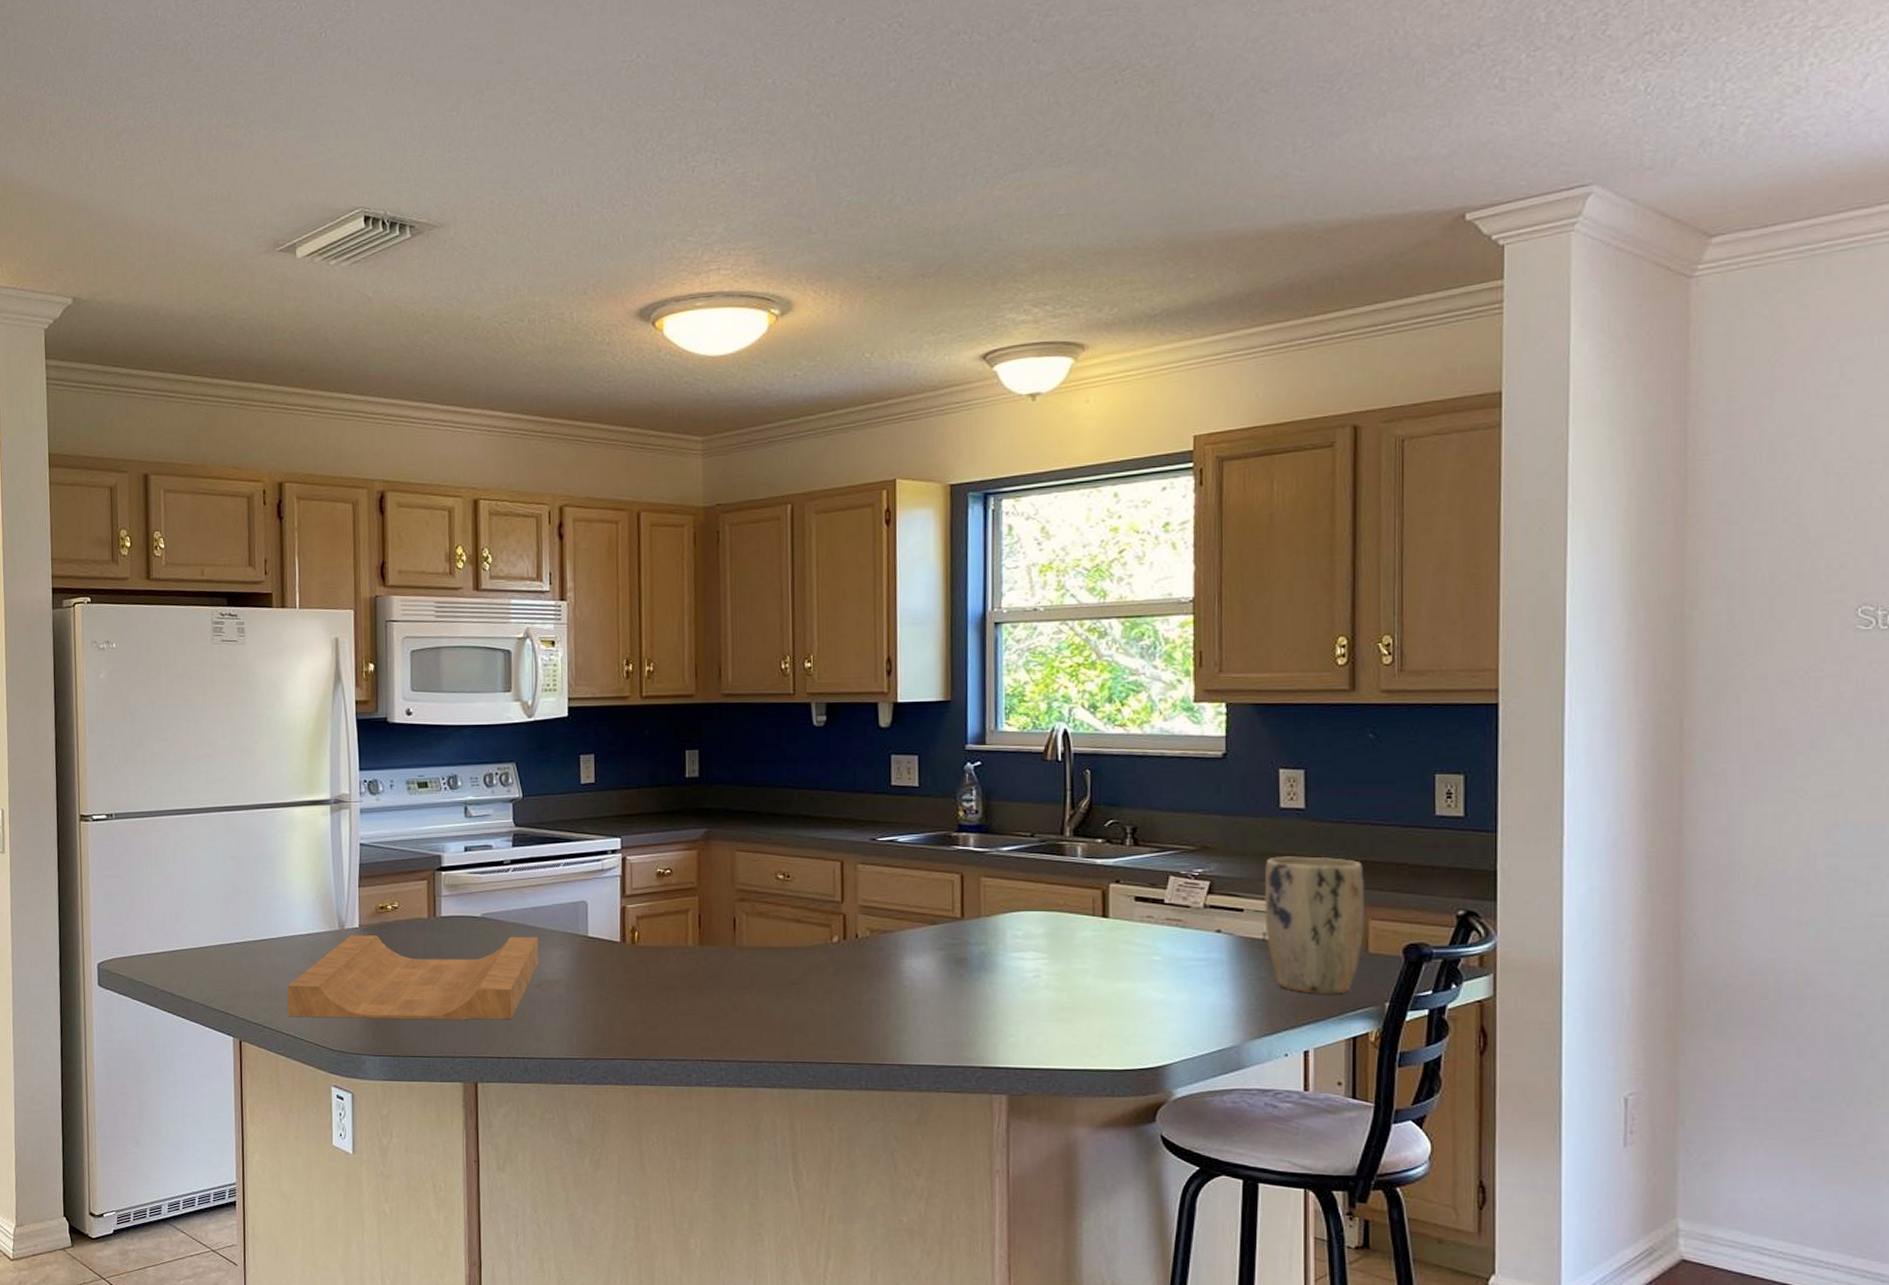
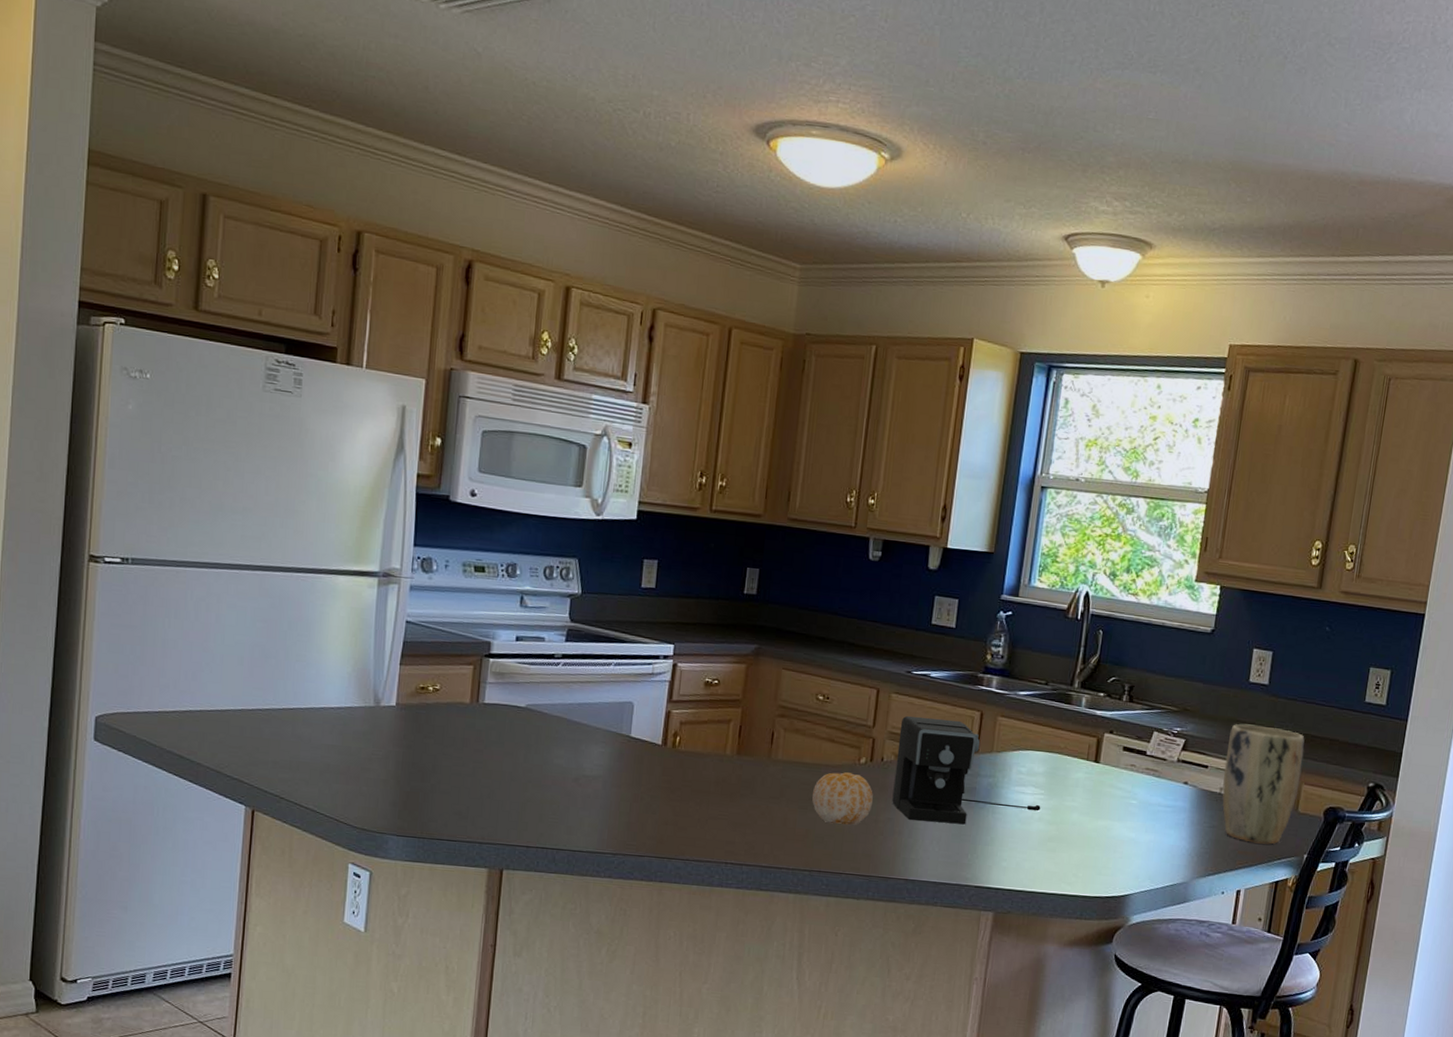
cutting board: present [287,935,539,1021] -> none [308,713,581,810]
fruit: none [785,954,853,1010] -> present [812,772,874,825]
coffee maker: none [872,886,1046,1000] -> present [892,715,1041,825]

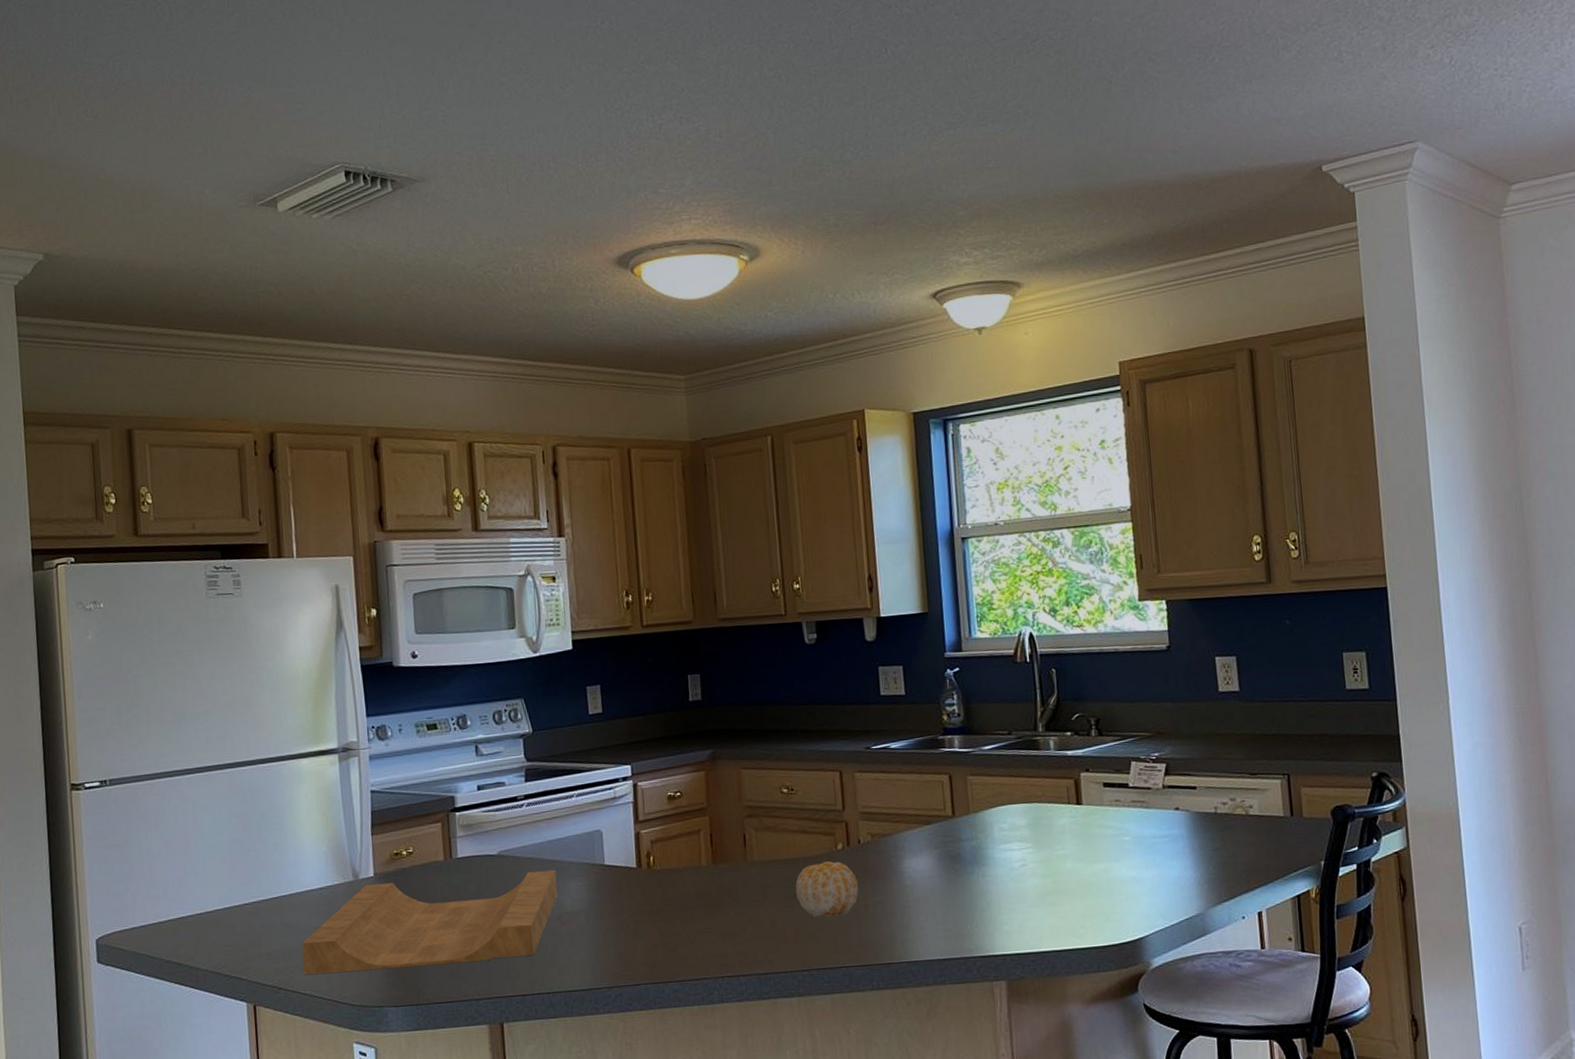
cutting board: none [308,713,581,810] -> present [302,869,558,975]
coffee maker: present [892,715,1041,825] -> none [870,787,1032,899]
plant pot: present [1222,723,1305,844] -> none [1211,733,1298,859]

